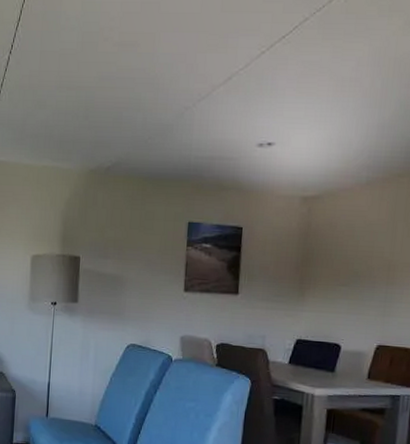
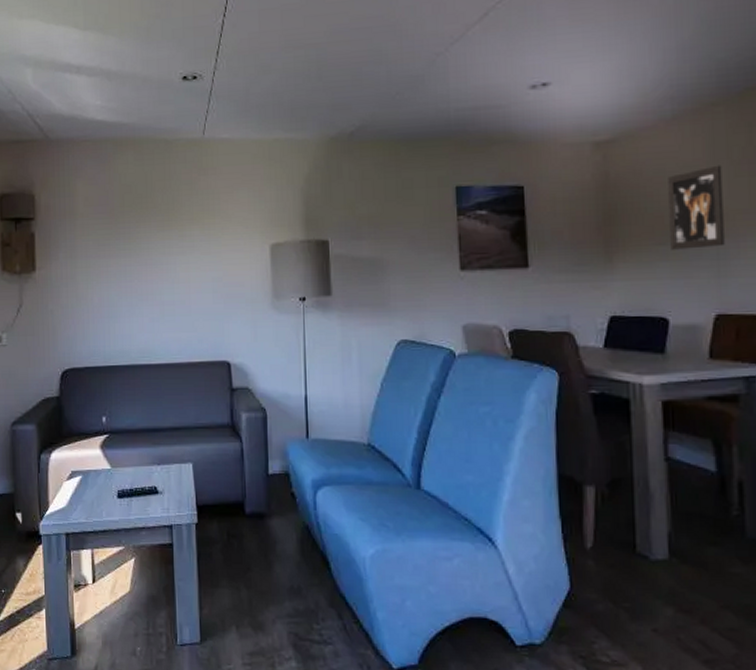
wall art: none [350,226,399,292] -> present [668,165,725,250]

